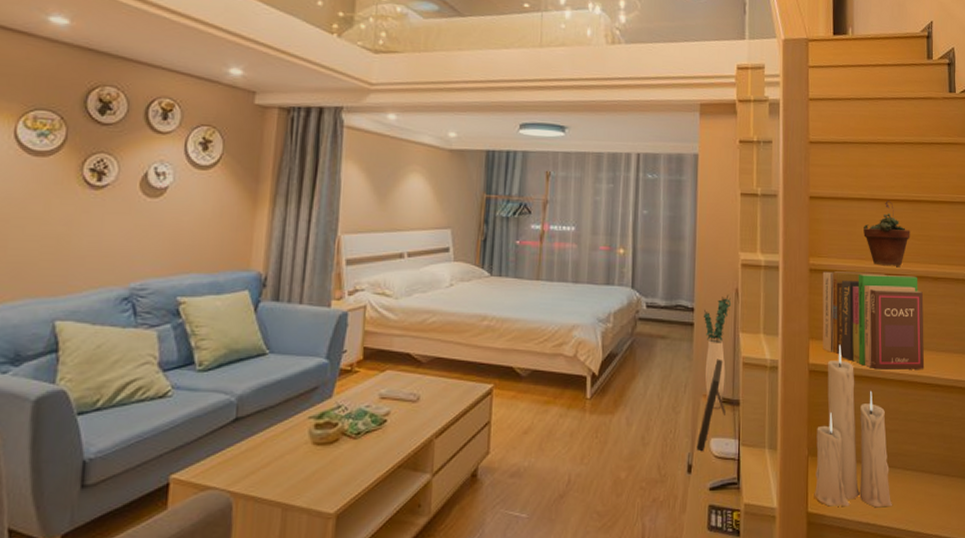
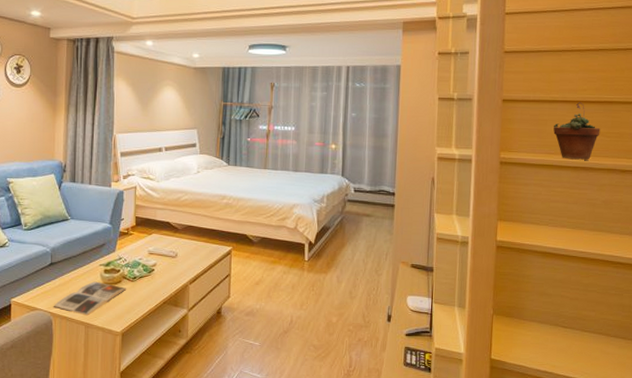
magazine: none [236,441,345,493] -> present [54,281,126,316]
picture frame: present [696,359,725,451] -> none [395,234,421,305]
vase: present [703,294,732,409] -> none [402,182,428,273]
candle: present [814,344,892,508] -> none [497,225,569,360]
books: present [822,271,925,370] -> none [510,164,610,249]

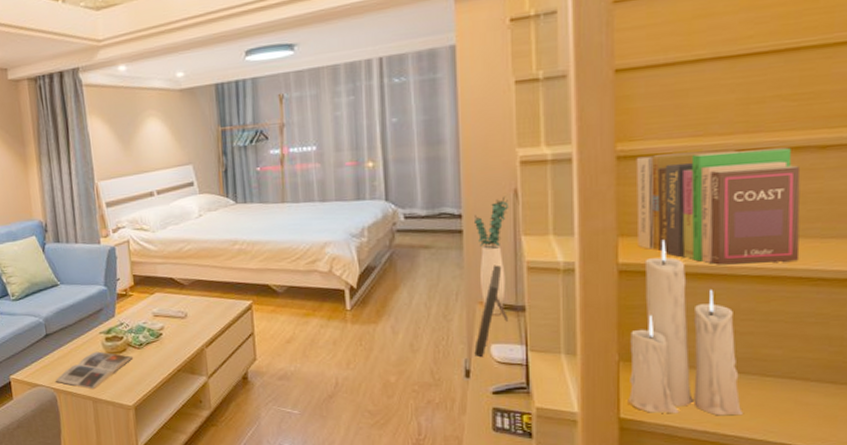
picture frame: none [395,234,421,305] -> present [474,265,508,356]
vase: none [402,182,428,273] -> present [473,196,510,315]
candle: none [497,225,569,360] -> present [627,239,743,416]
books: none [510,164,610,249] -> present [636,147,801,265]
succulent plant: present [553,102,600,160] -> none [700,55,780,141]

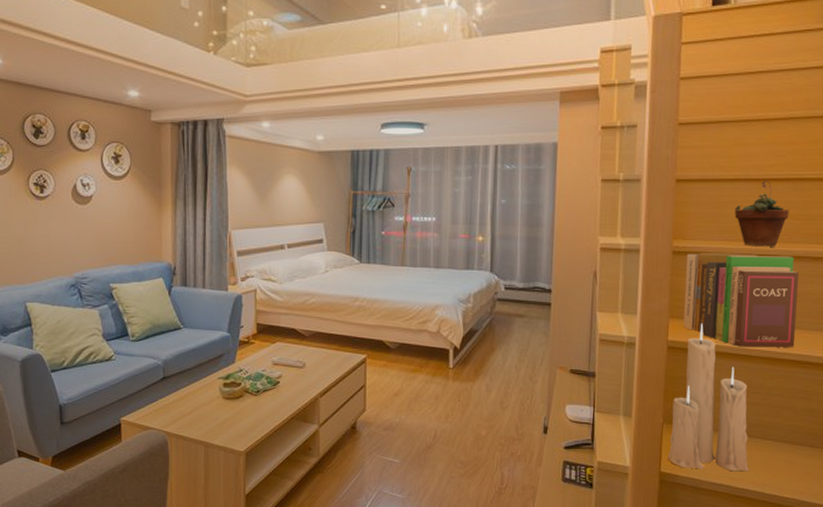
magazine: present [56,351,133,390] -> none [169,396,249,434]
vase: present [473,196,510,315] -> none [560,276,589,379]
picture frame: present [474,265,508,356] -> none [552,335,581,415]
succulent plant: none [700,55,780,141] -> present [734,180,790,247]

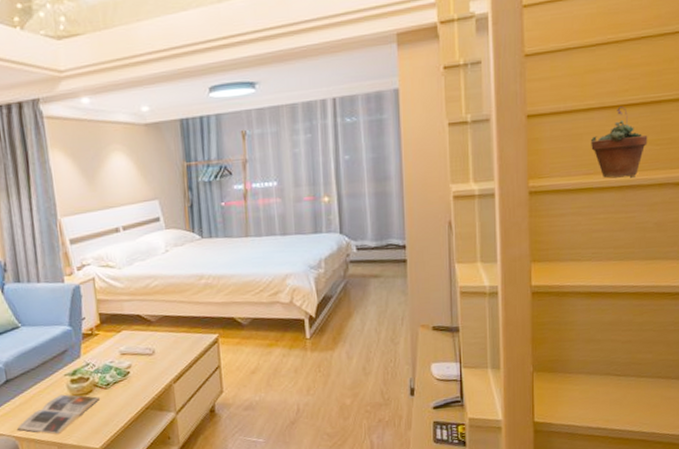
magazine: none [169,396,249,434] -> present [17,394,100,435]
candle: present [667,323,749,472] -> none [540,264,625,416]
books: present [683,253,799,347] -> none [544,184,663,285]

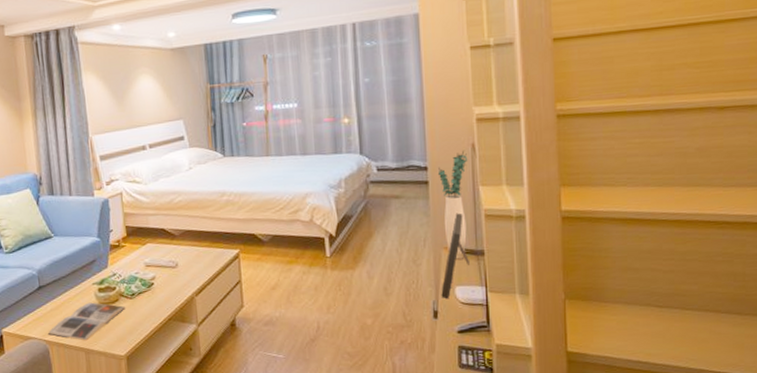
vase: none [415,227,445,337] -> present [437,150,468,259]
picture frame: none [418,290,445,375] -> present [441,213,469,298]
succulent plant: present [591,106,648,179] -> none [623,29,686,102]

